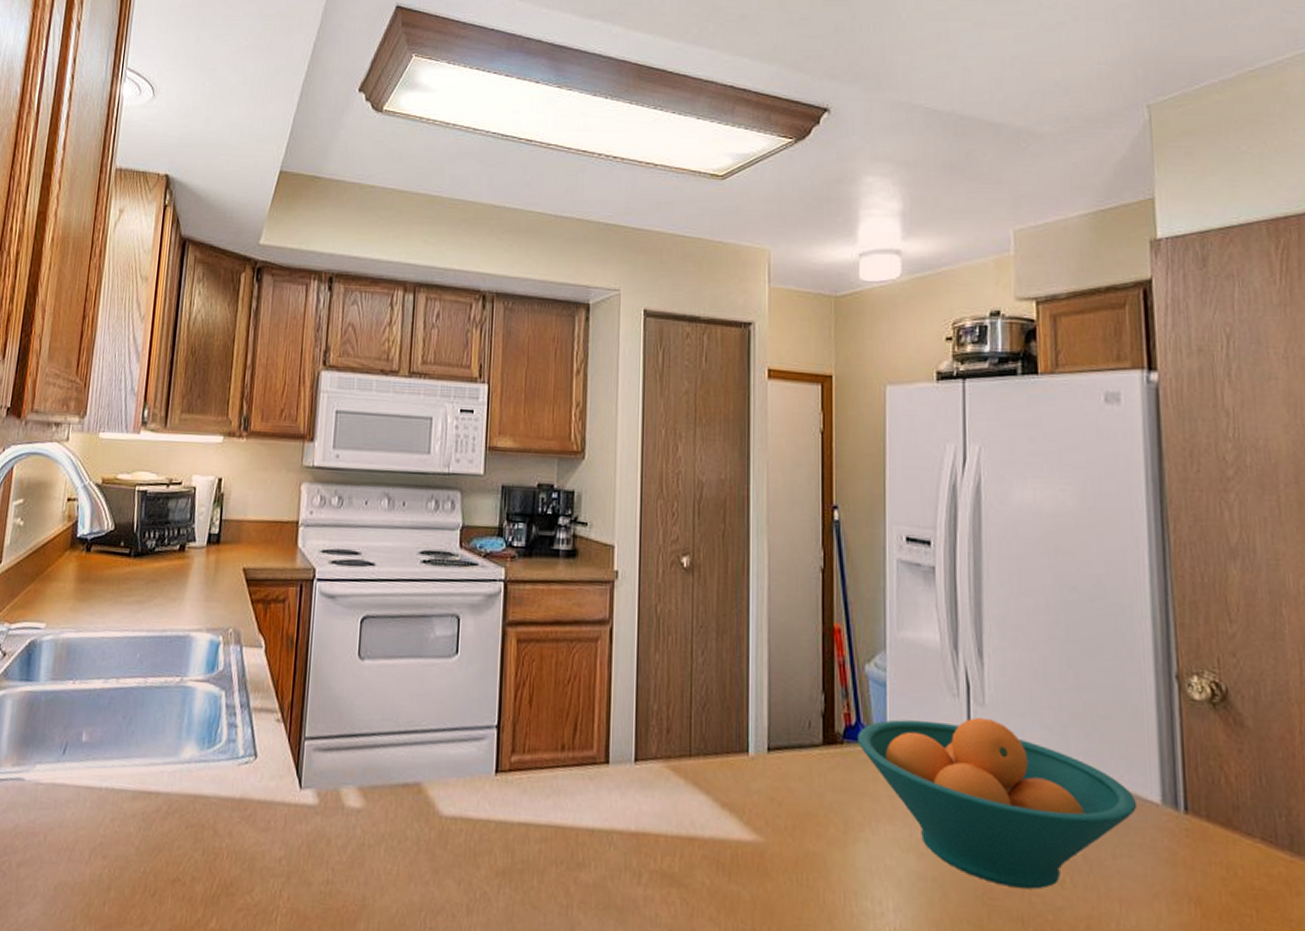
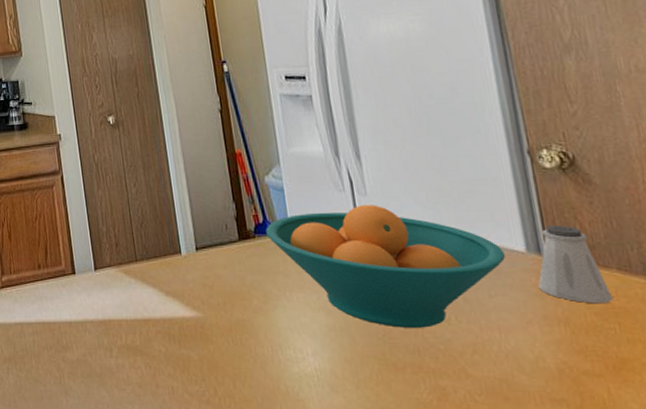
saltshaker: none [1170,774,1254,882] -> present [538,225,614,304]

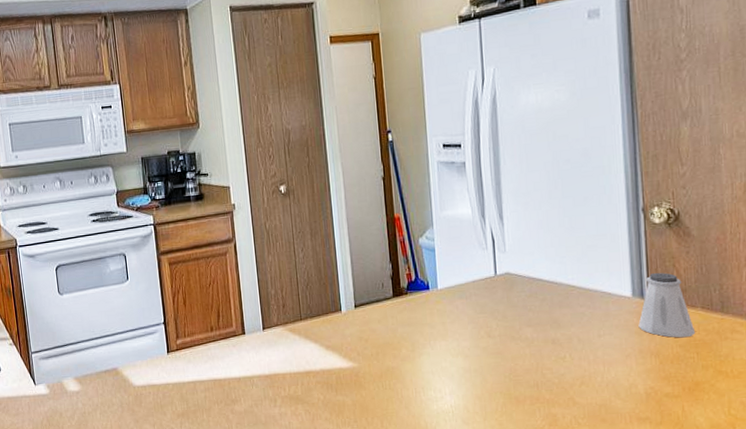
fruit bowl: present [266,205,505,328] -> none [417,260,614,367]

